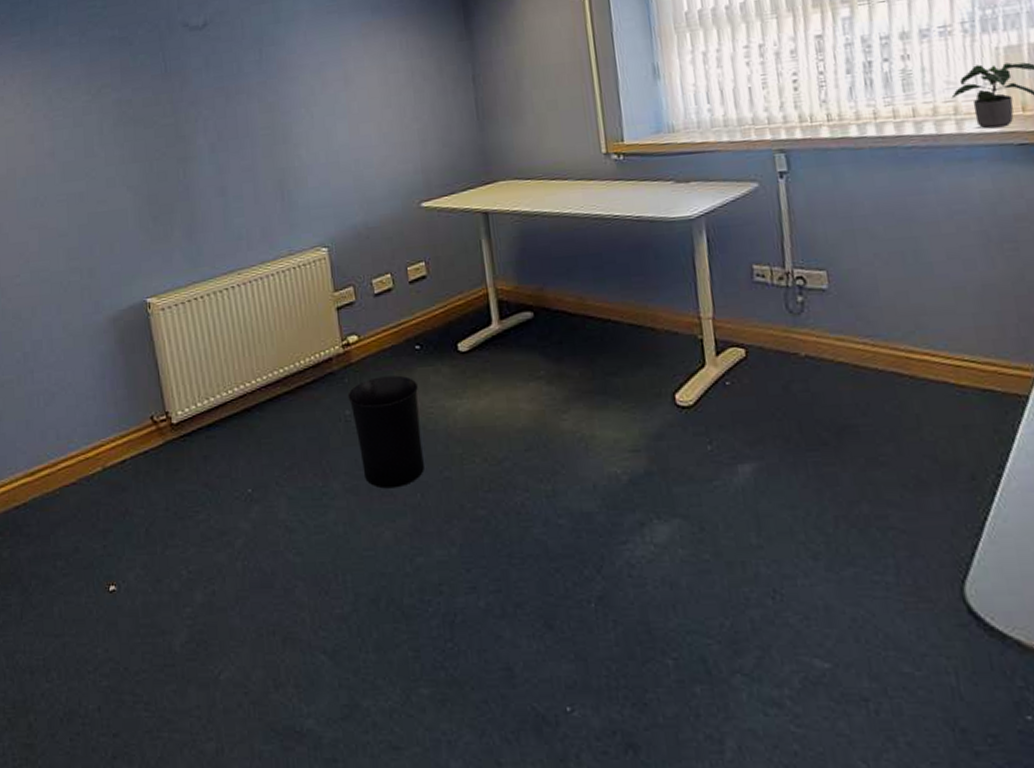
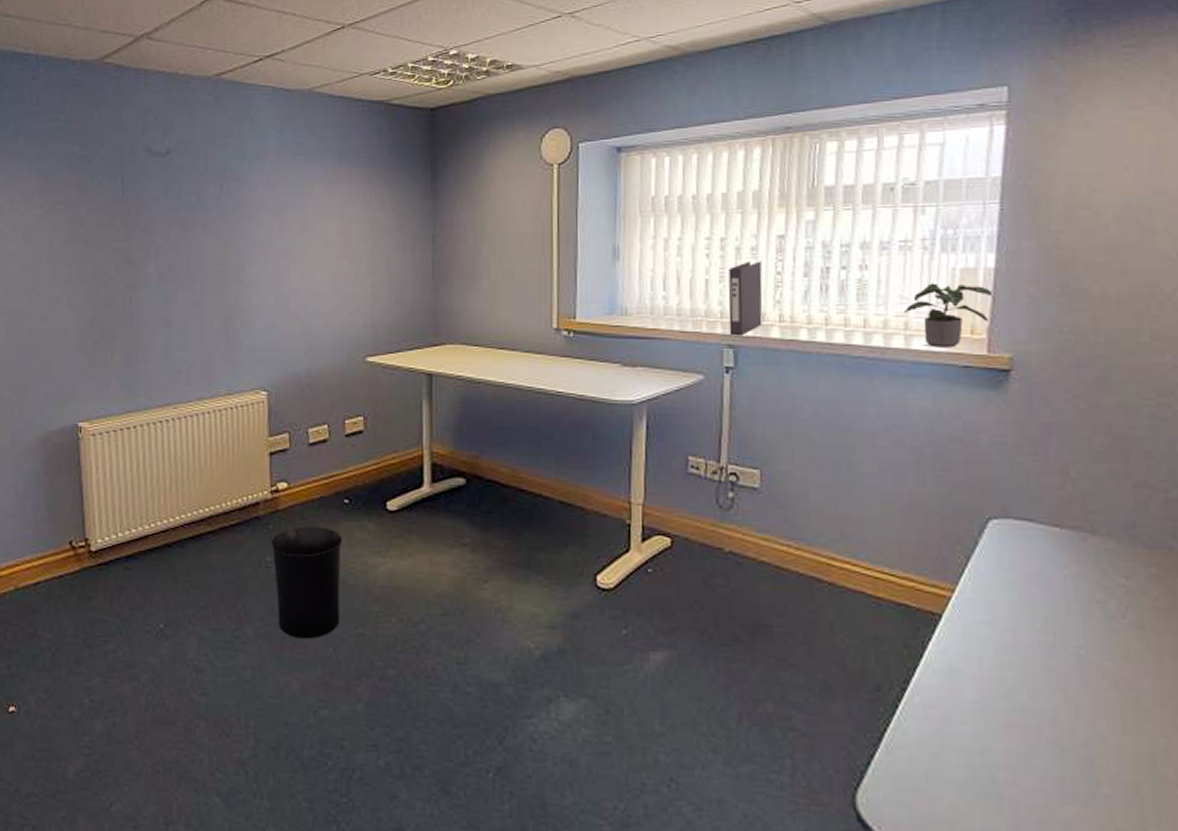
binder: none [770,63,811,141] -> present [728,261,763,336]

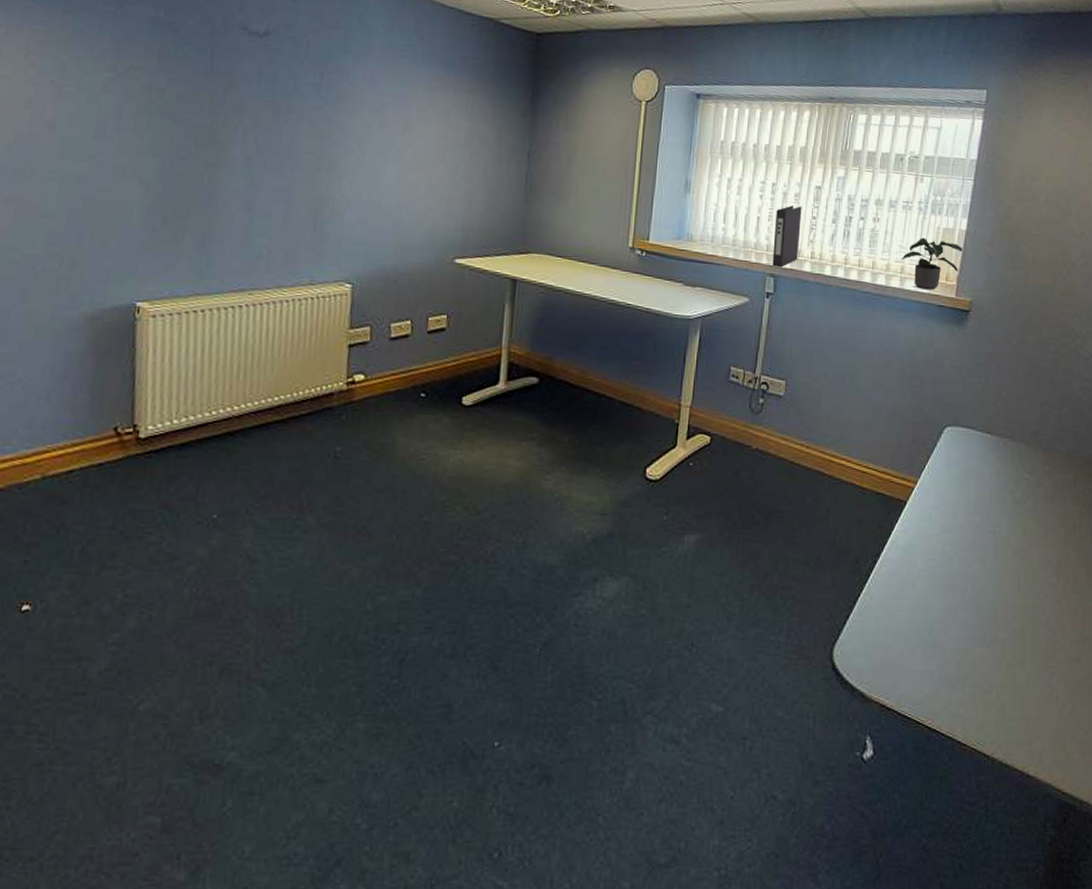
waste bin: present [271,526,342,639] -> none [341,418,416,528]

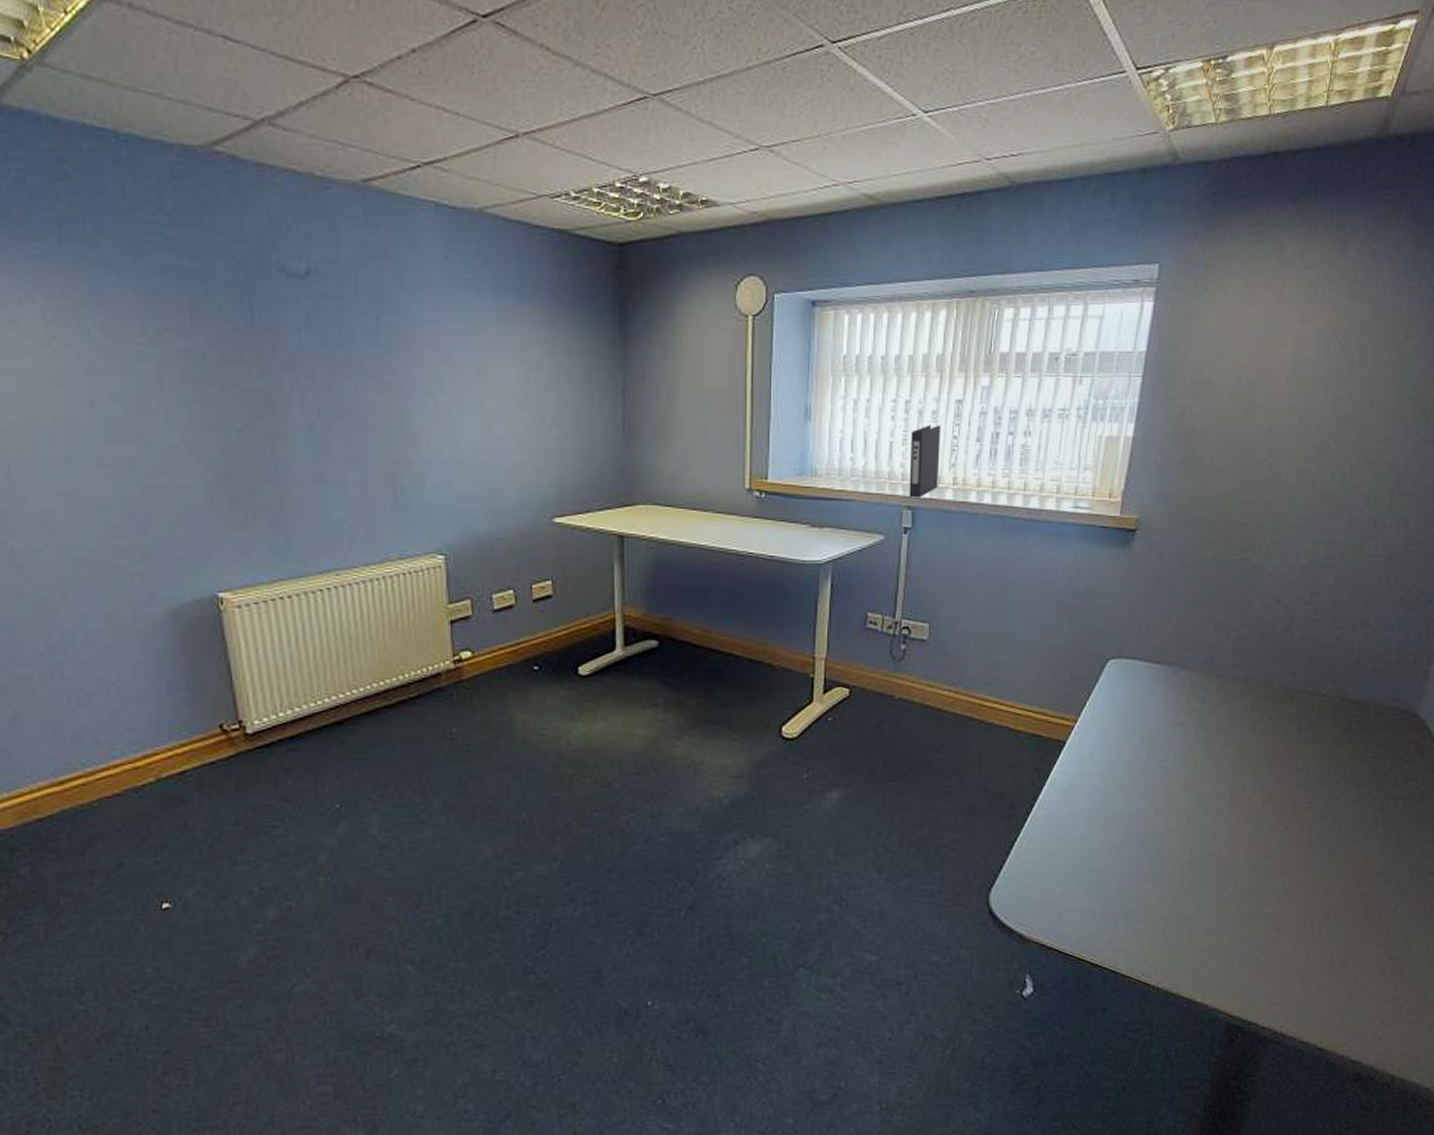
potted plant: present [901,237,964,290] -> none [1057,450,1131,510]

